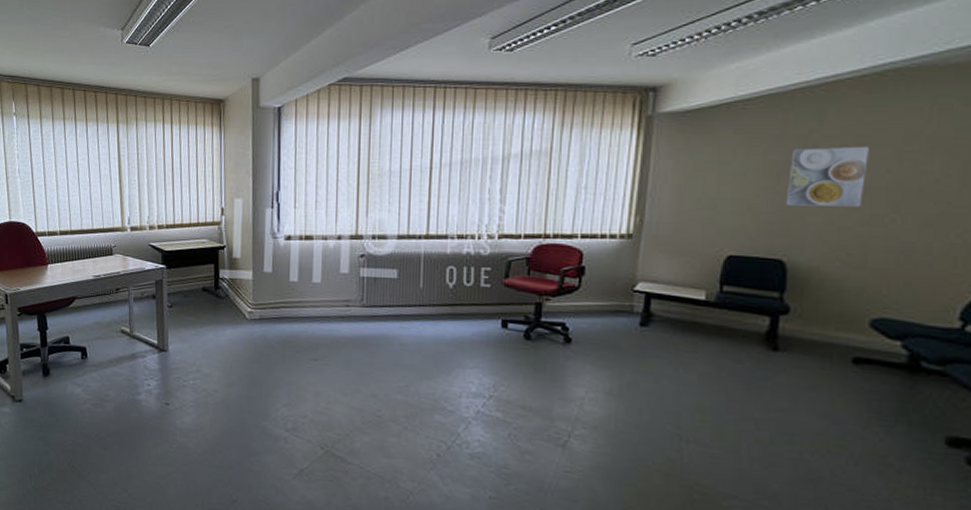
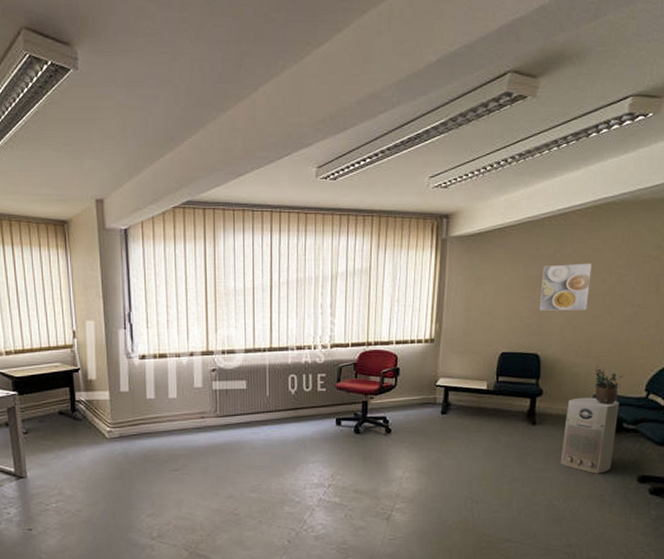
air purifier: none [816,321,914,427] -> present [560,397,619,474]
potted plant: none [871,281,922,334] -> present [593,366,623,404]

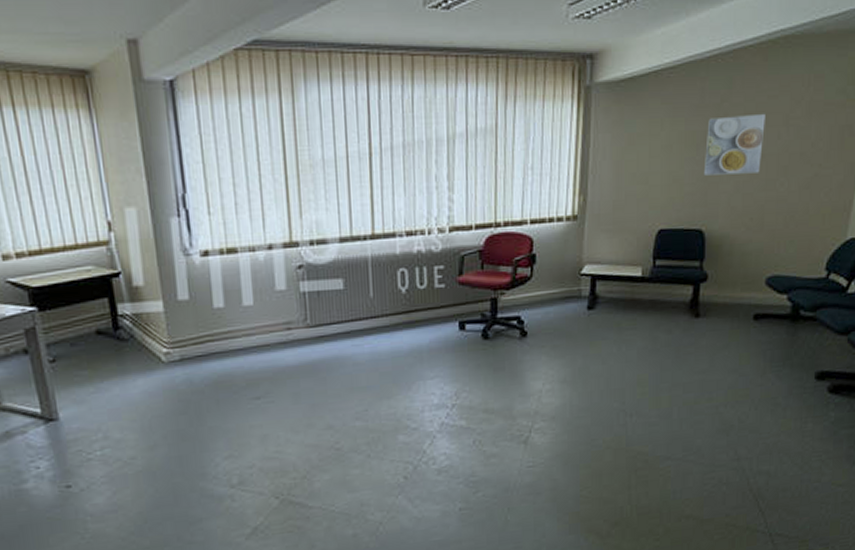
air purifier: present [560,397,619,474] -> none [728,280,796,373]
potted plant: present [593,366,623,404] -> none [766,241,801,289]

